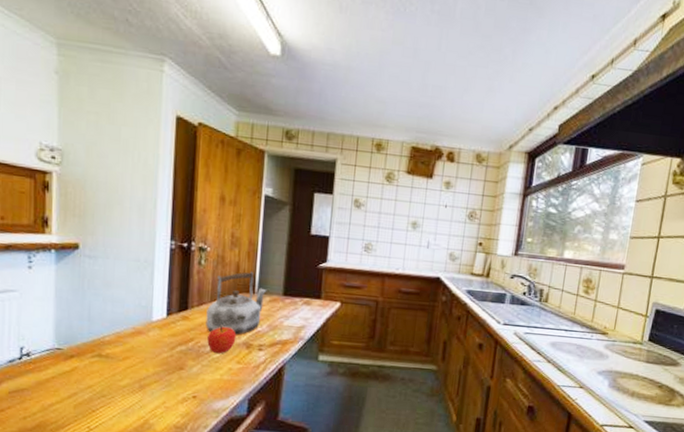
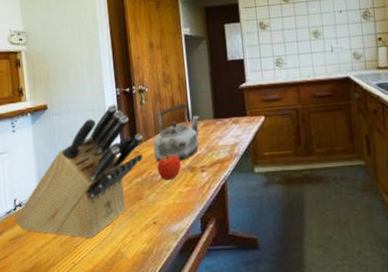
knife block: none [17,258,195,403] -> present [14,104,143,238]

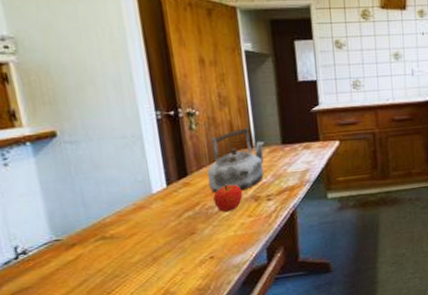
knife block: present [14,104,143,238] -> none [16,129,195,282]

